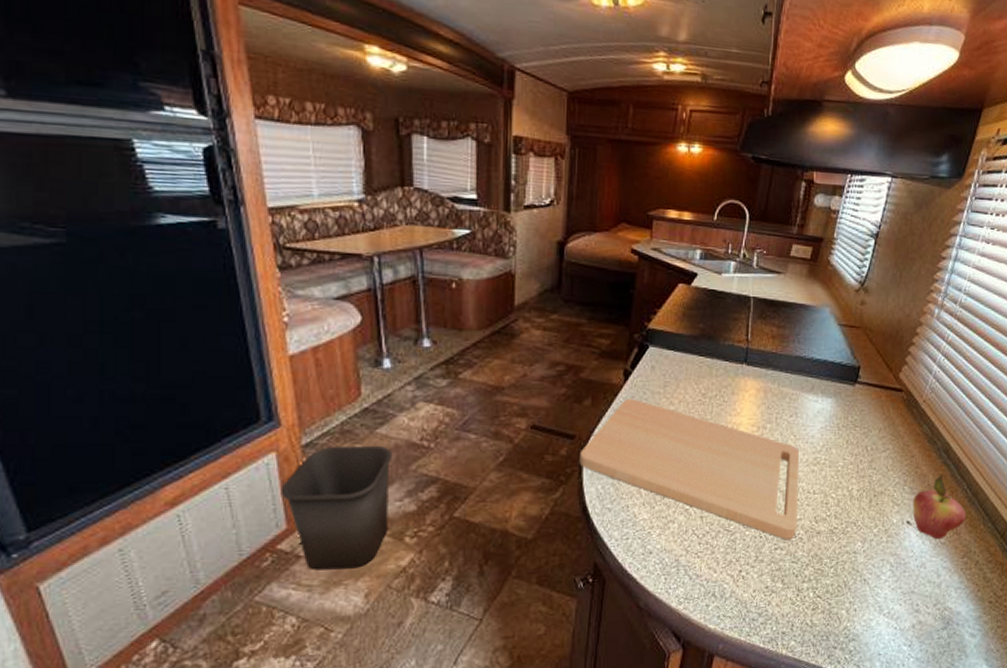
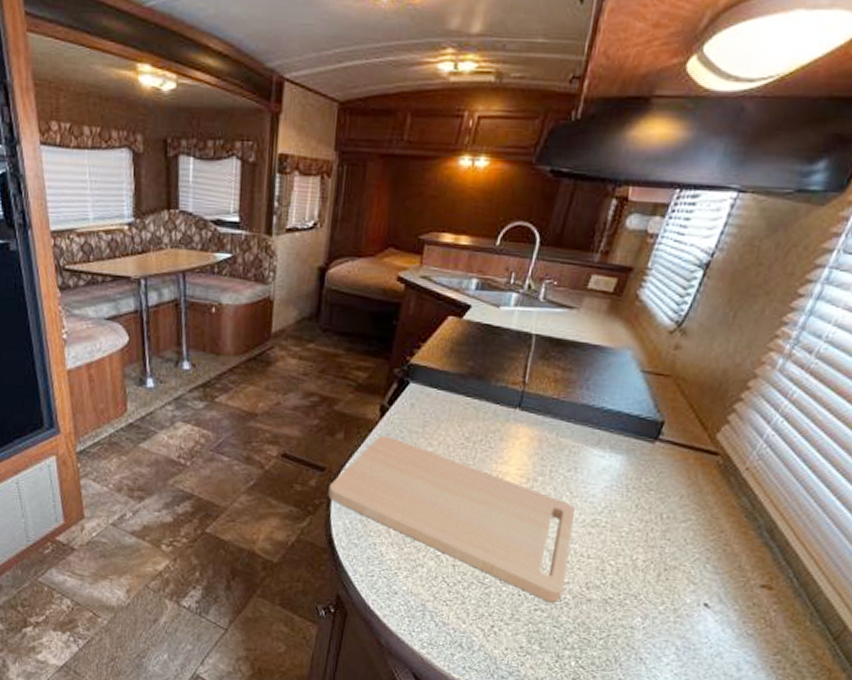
waste bin: present [280,445,393,570] -> none [59,455,153,567]
fruit: present [912,474,966,540] -> none [713,556,788,630]

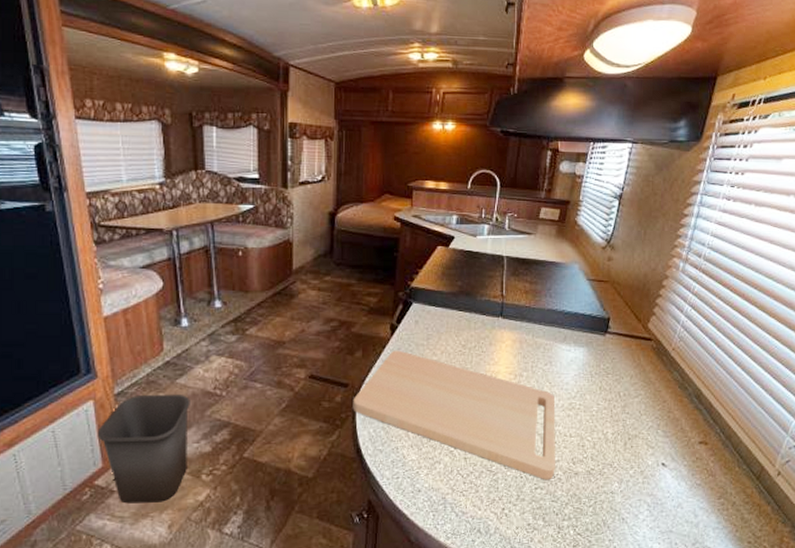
waste bin: none [59,455,153,567] -> present [97,393,190,504]

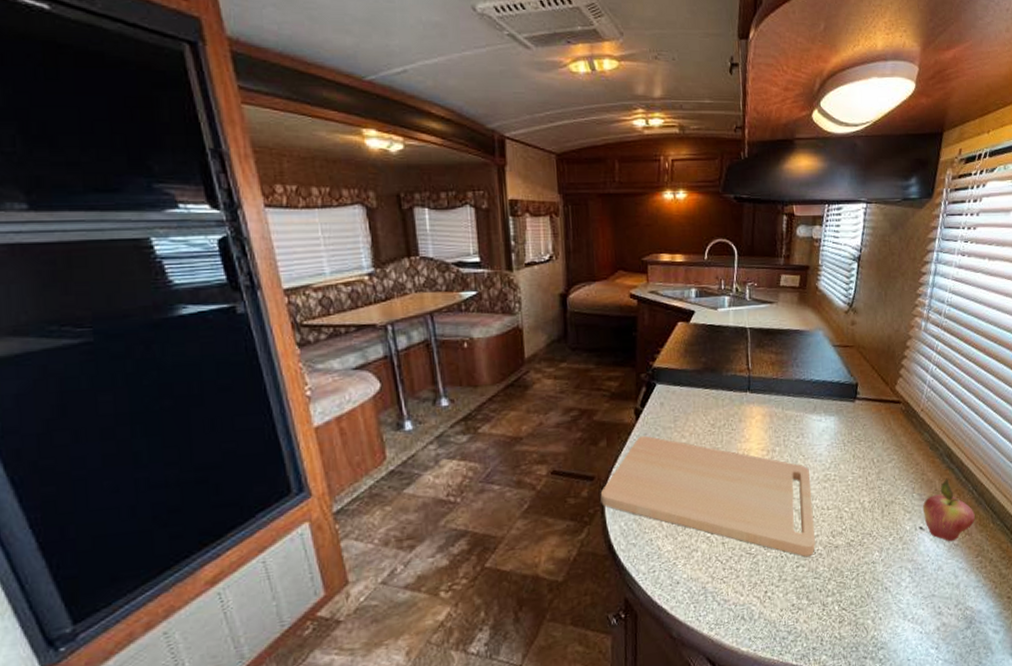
waste bin: present [97,393,190,504] -> none [316,505,423,634]
fruit: none [666,418,720,481] -> present [922,478,975,542]

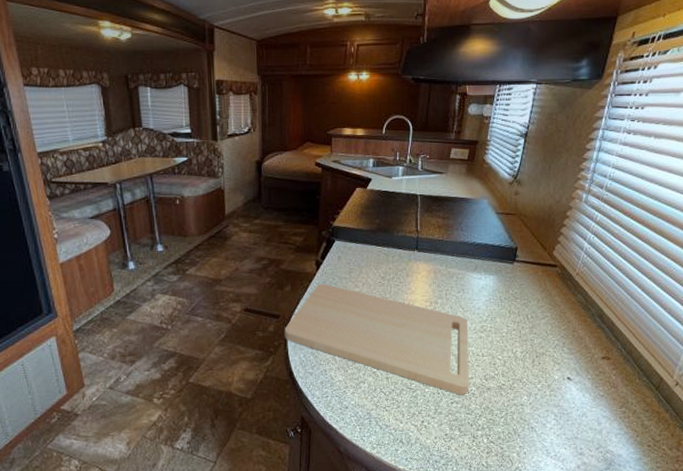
fruit: present [922,478,975,542] -> none [571,336,622,393]

